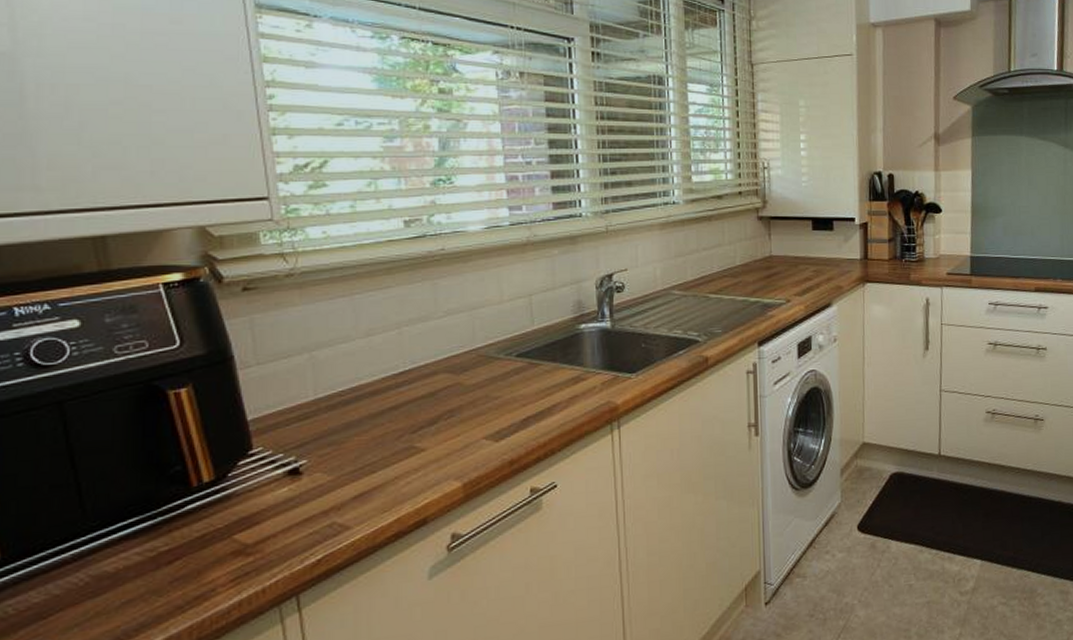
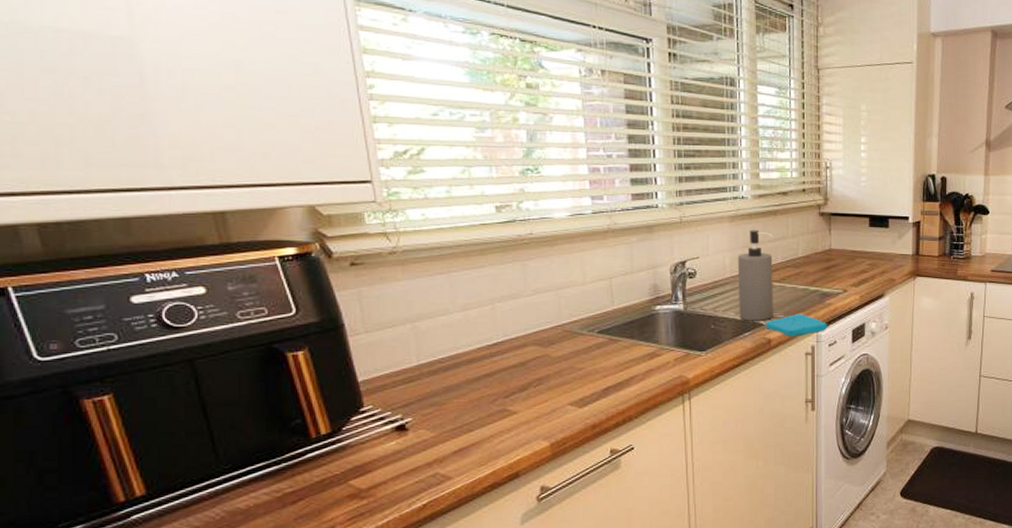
soap dispenser: none [669,237,712,338] -> present [737,230,777,321]
sponge: none [702,328,770,355] -> present [766,314,827,338]

